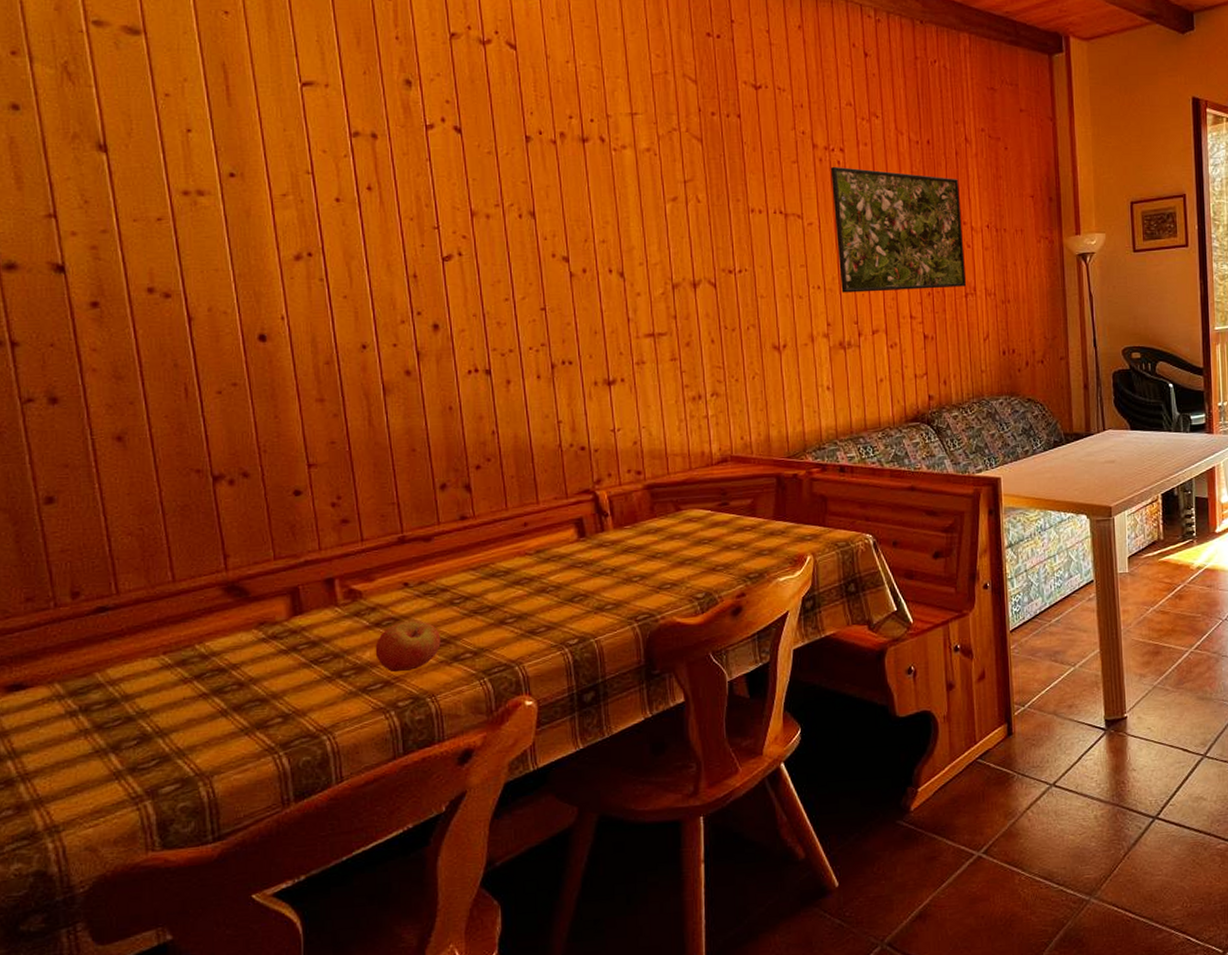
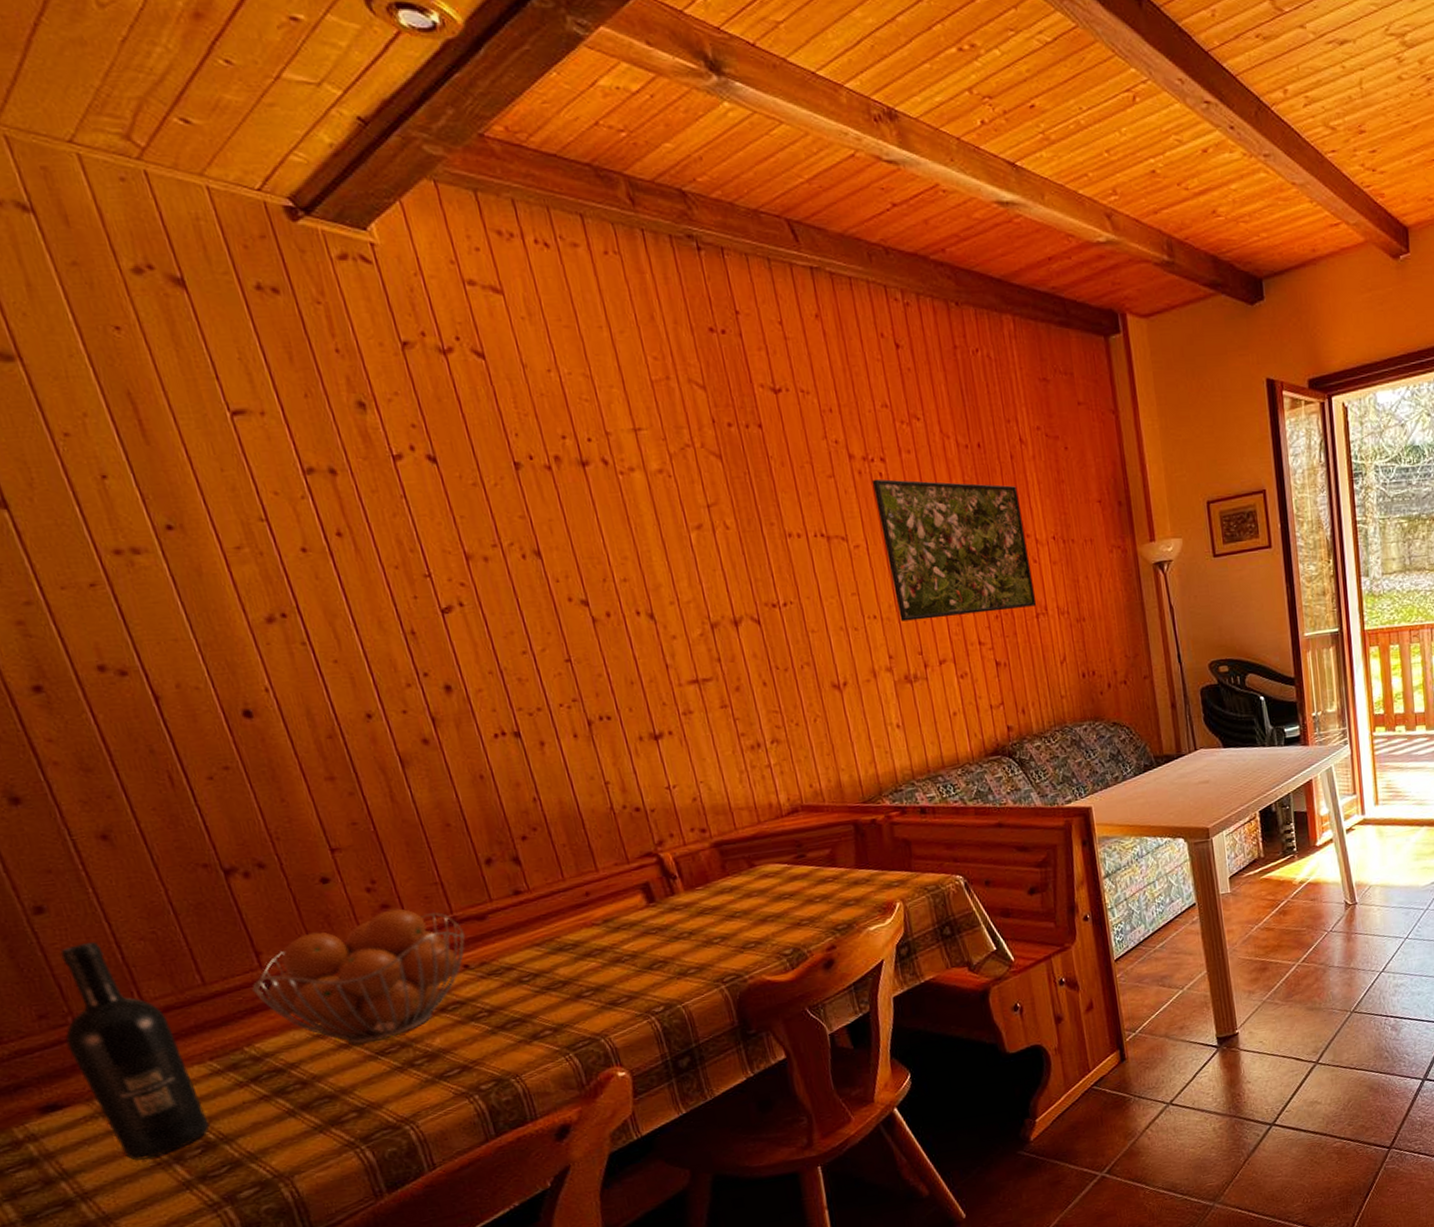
wine bottle: none [44,534,149,746] -> present [60,942,210,1160]
fruit basket: none [214,524,411,651] -> present [252,908,466,1044]
apple: present [375,620,441,673] -> none [444,1001,516,1057]

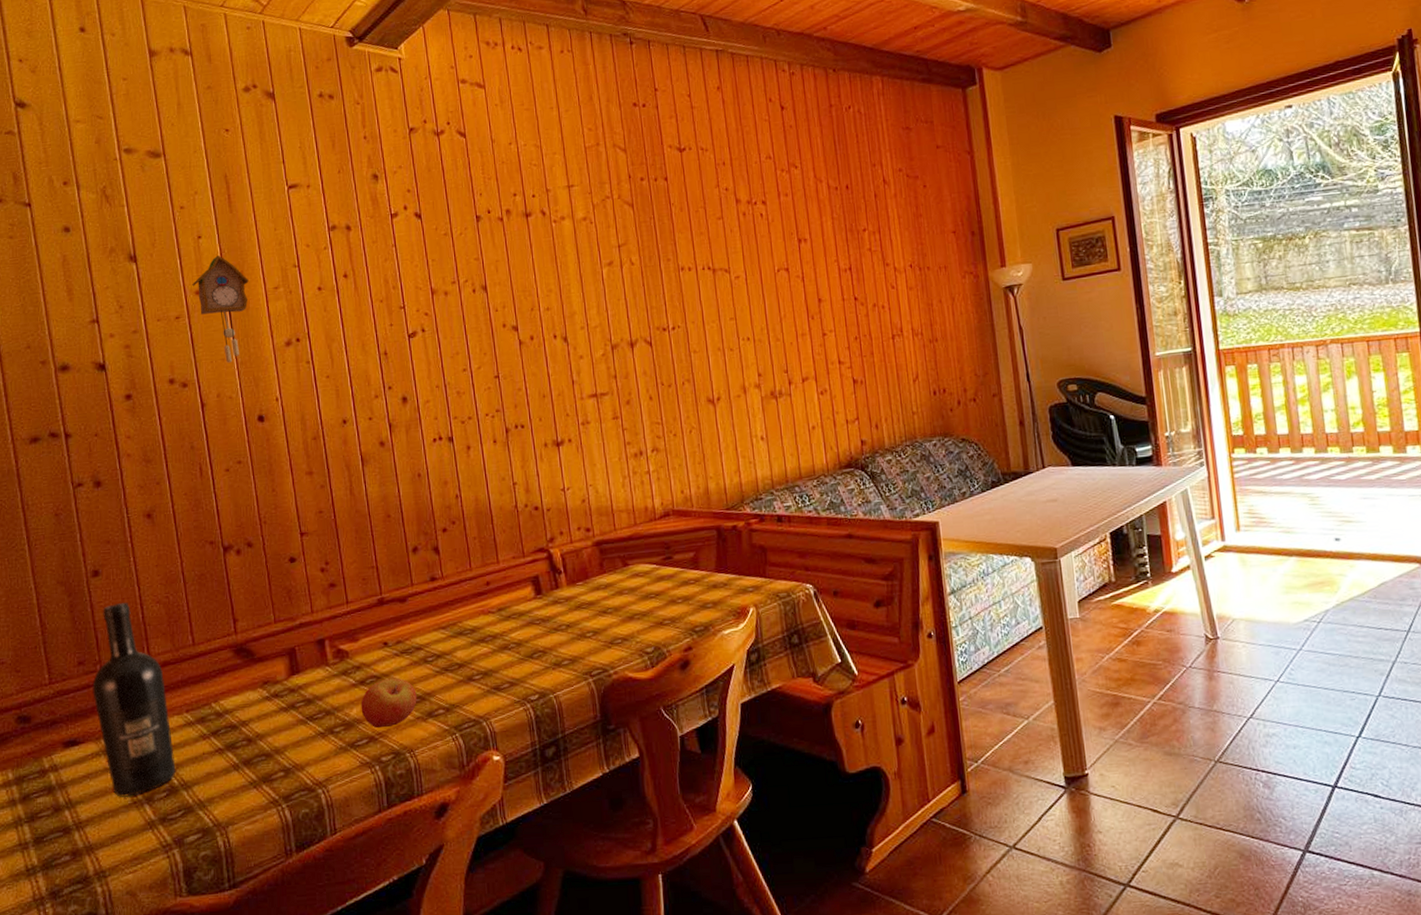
cuckoo clock: none [106,502,199,645] -> present [192,255,249,363]
fruit basket: present [252,908,466,1044] -> none [226,588,389,709]
apple: none [444,1001,516,1057] -> present [361,677,417,729]
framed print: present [871,479,1037,622] -> none [753,219,893,343]

